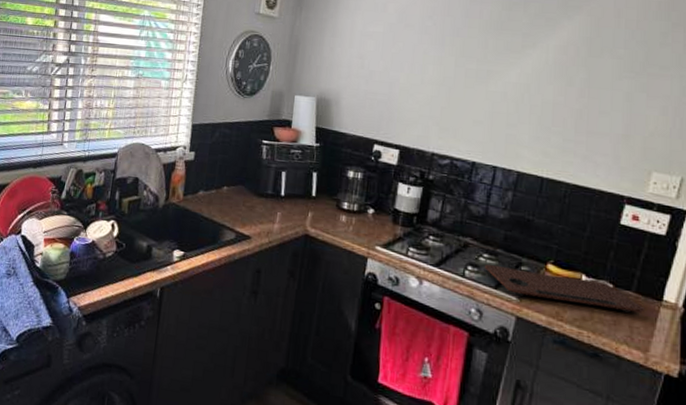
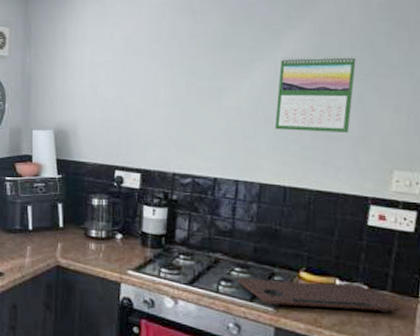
calendar: none [539,47,628,130] -> present [274,55,356,133]

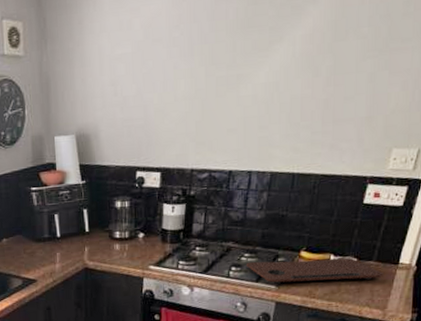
calendar: present [274,55,356,133] -> none [288,30,372,117]

